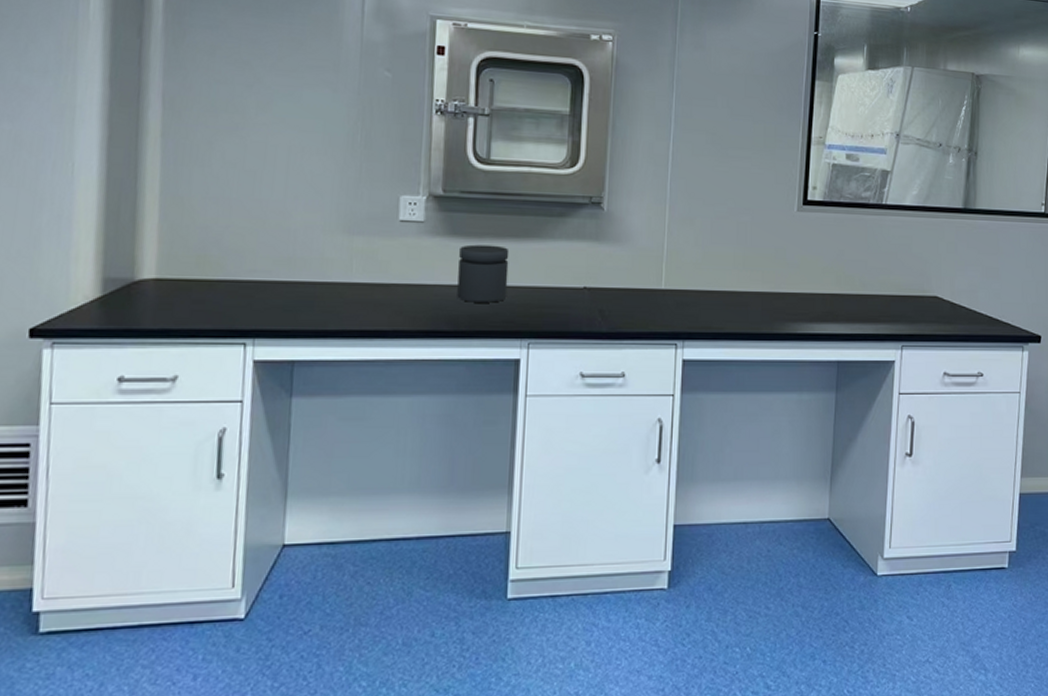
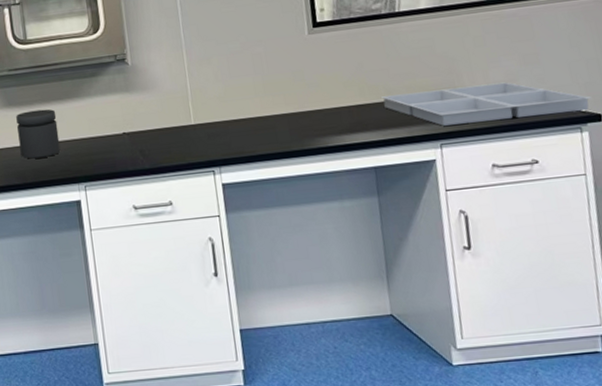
storage tray: none [854,289,1037,331] -> present [380,82,593,126]

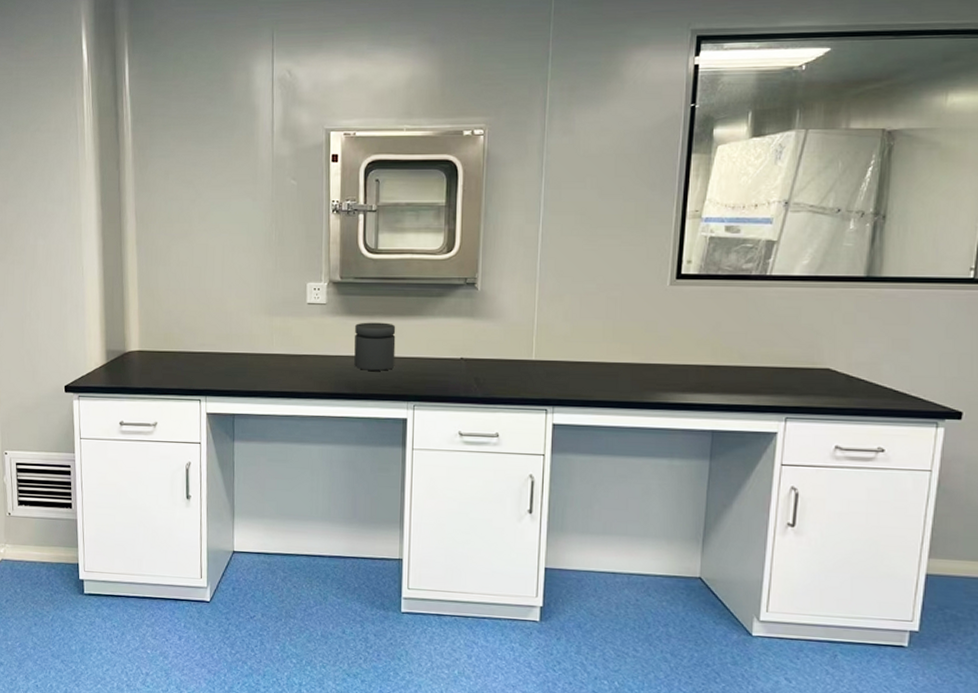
storage tray: present [380,82,593,126] -> none [732,360,957,407]

